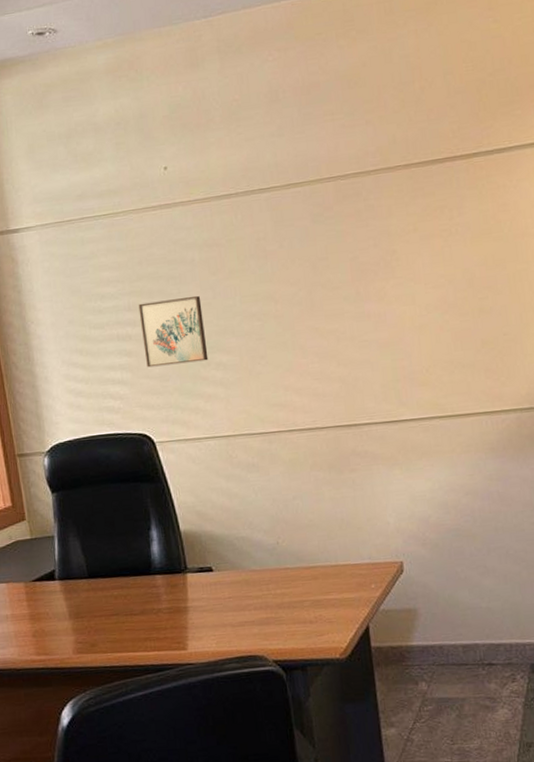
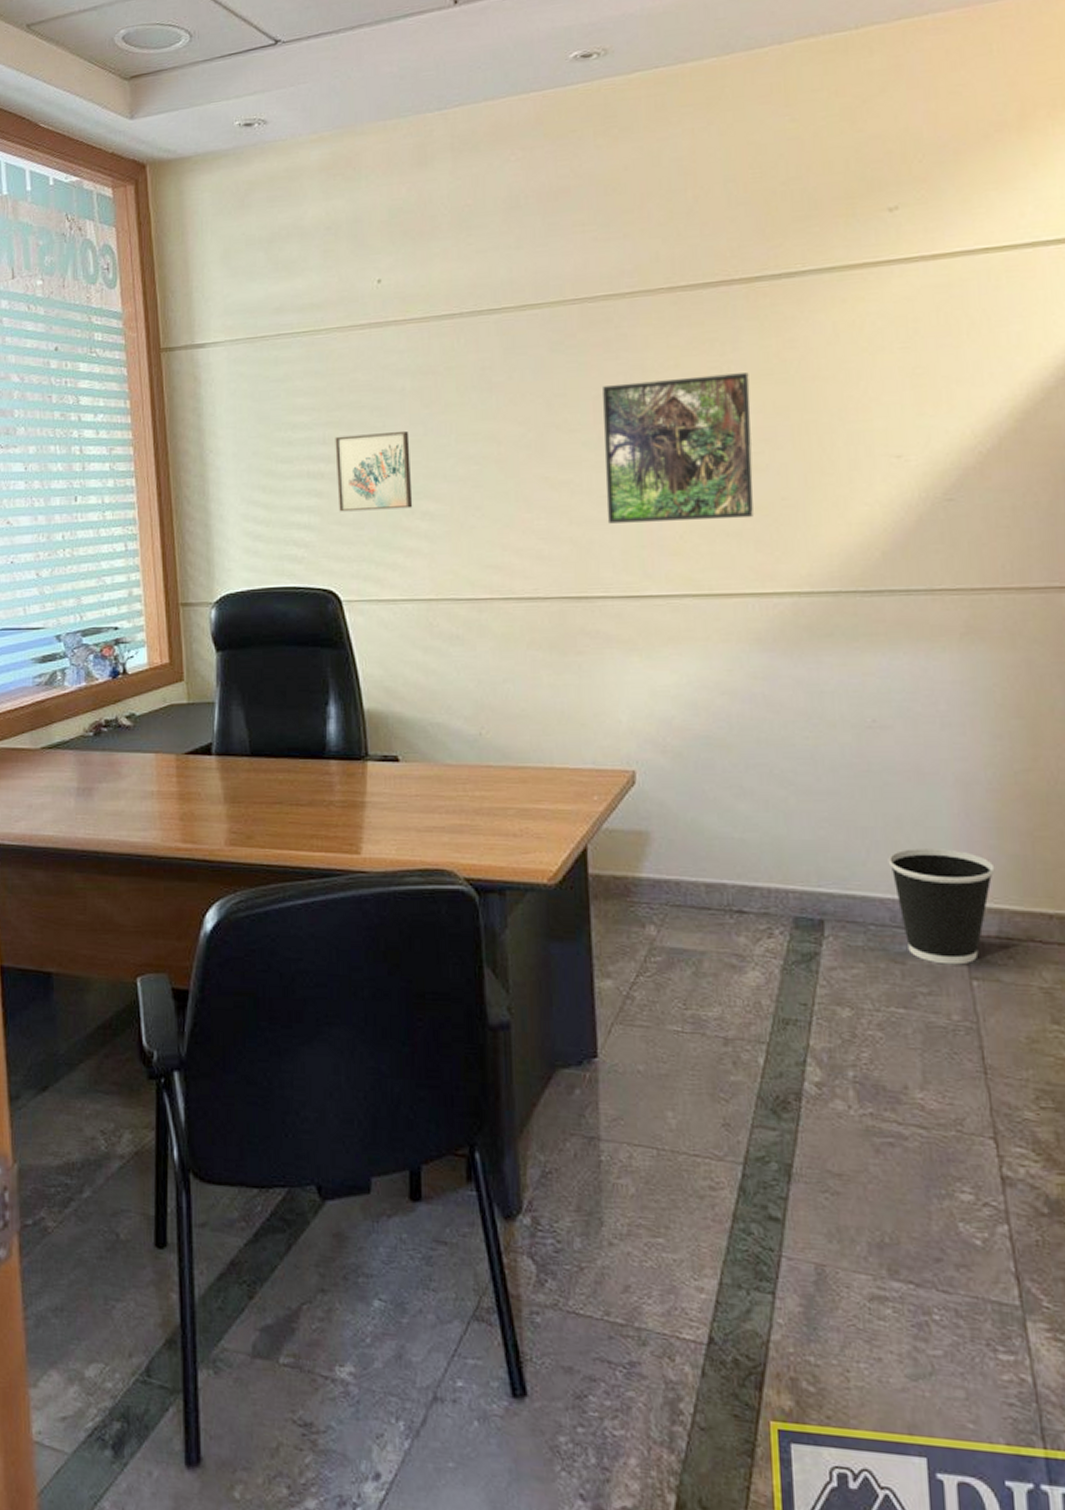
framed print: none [357,233,483,363] -> present [603,372,753,524]

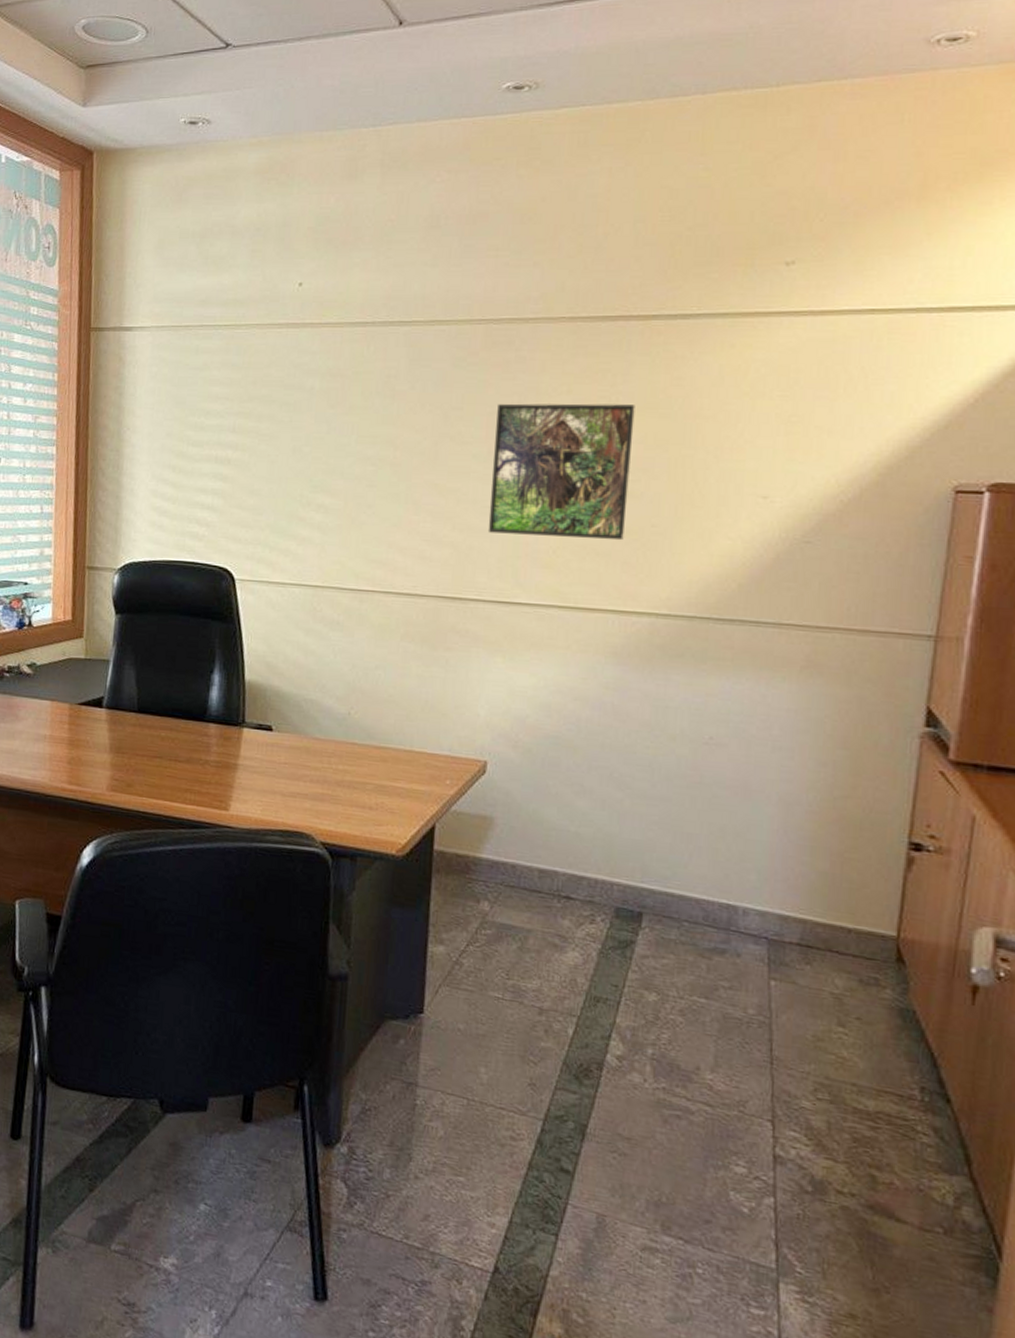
wall art: present [335,430,413,512] -> none [241,426,313,500]
wastebasket: present [888,849,995,965] -> none [707,856,805,966]

